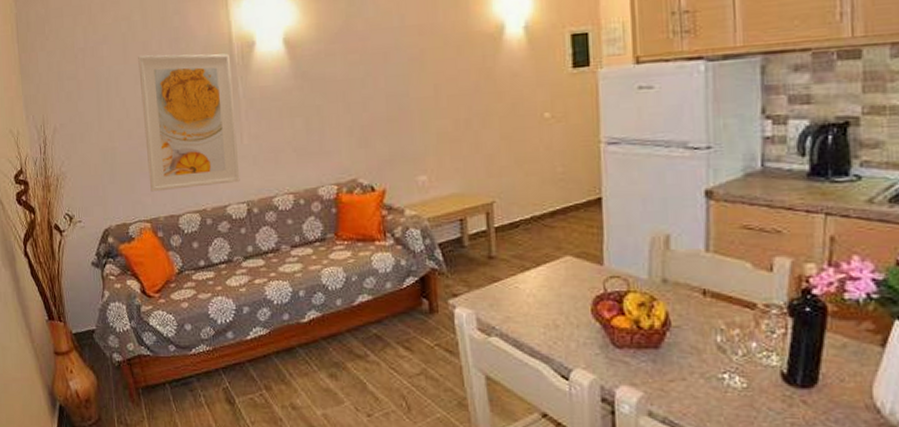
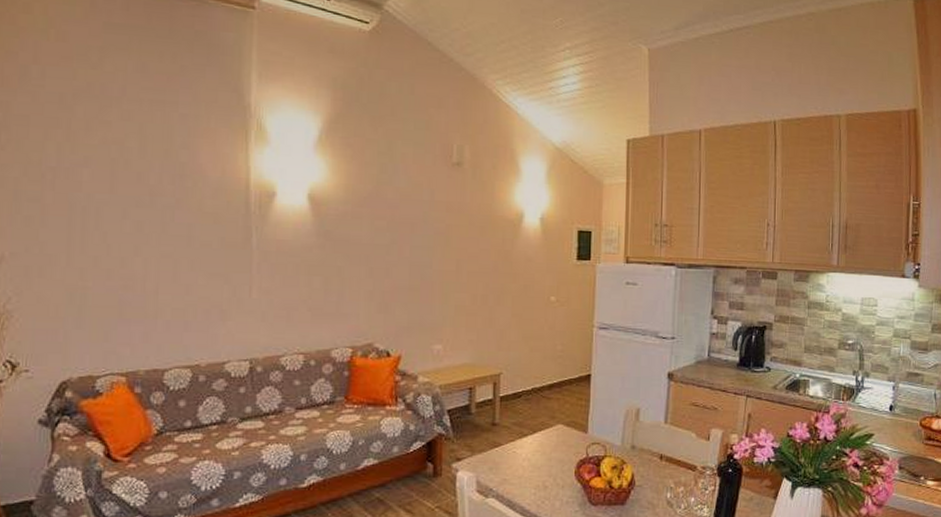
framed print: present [138,53,240,192] -> none [128,186,245,342]

